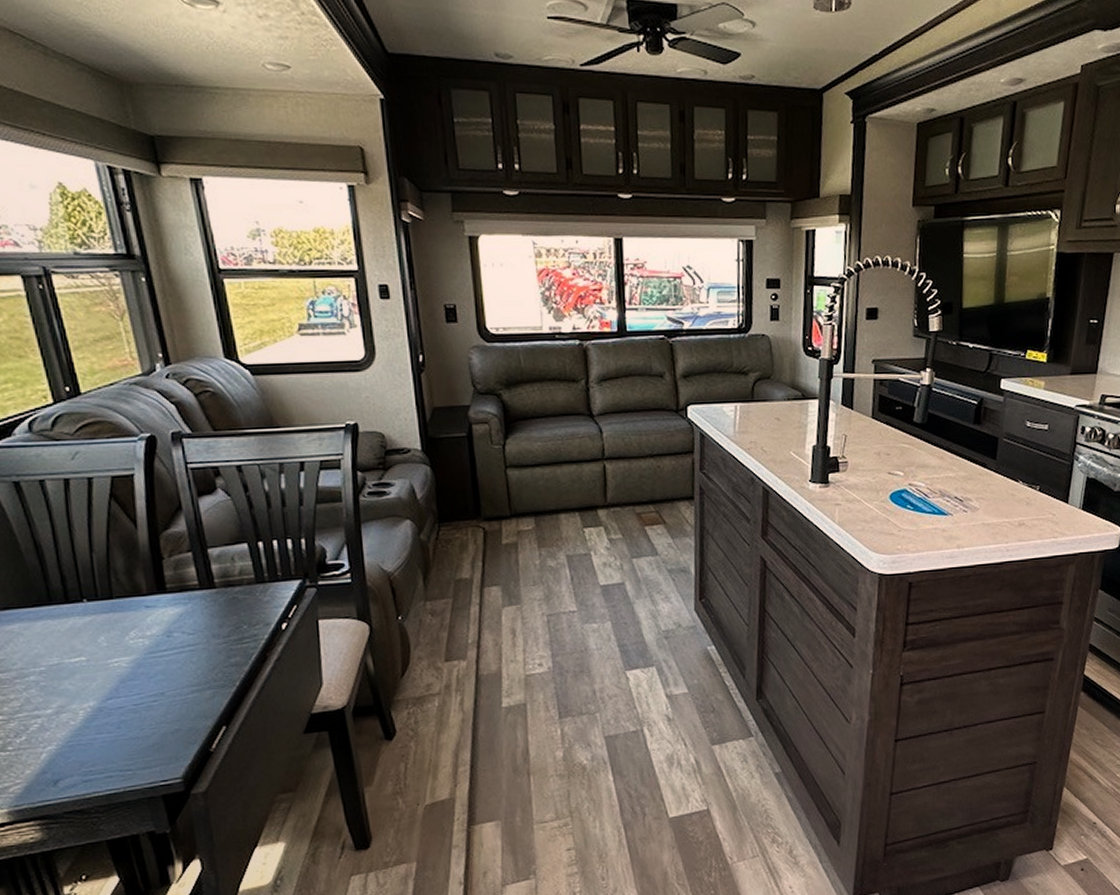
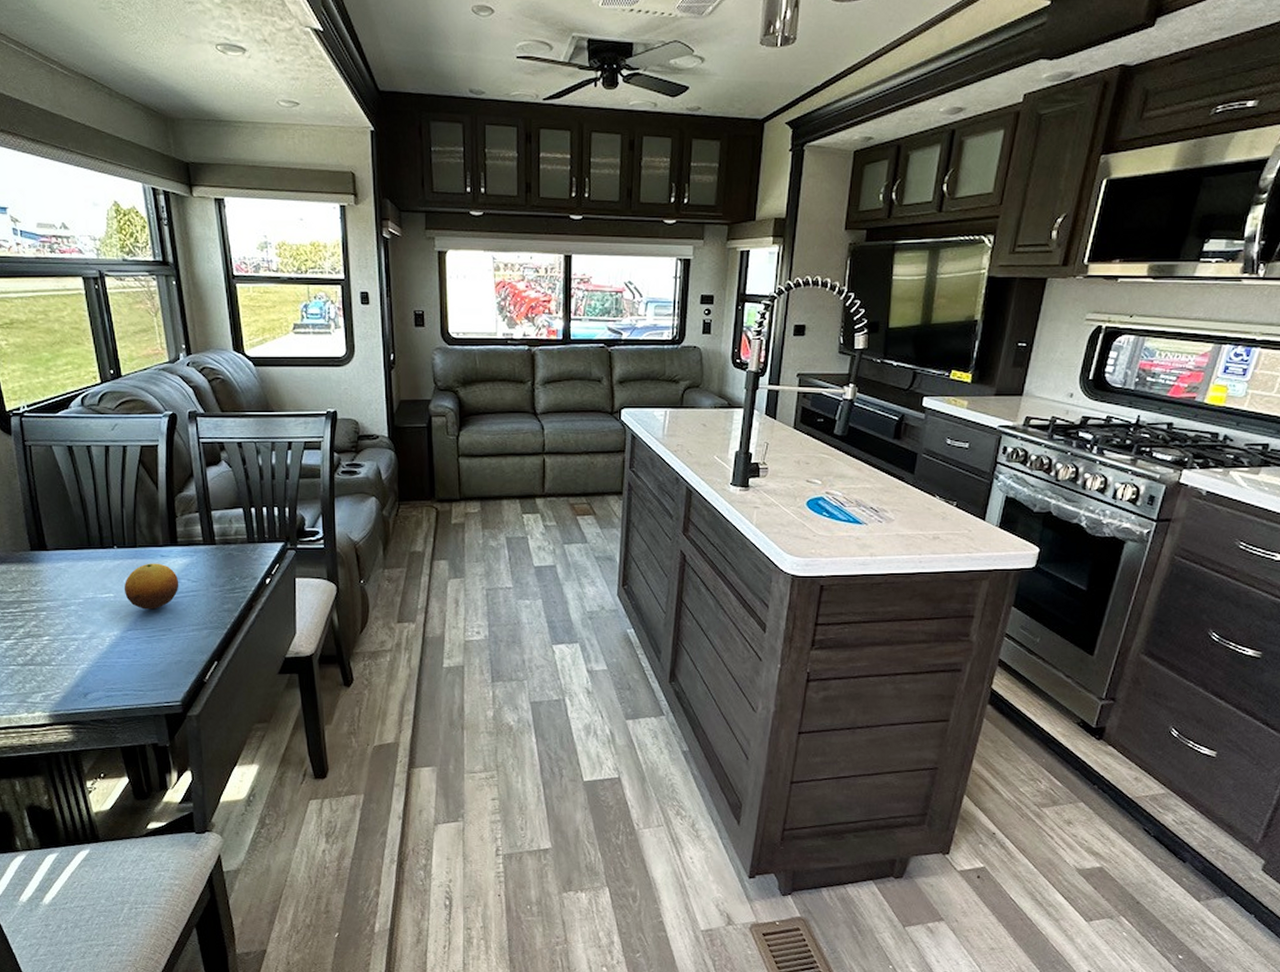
fruit: none [99,615,172,673] -> present [124,563,179,610]

